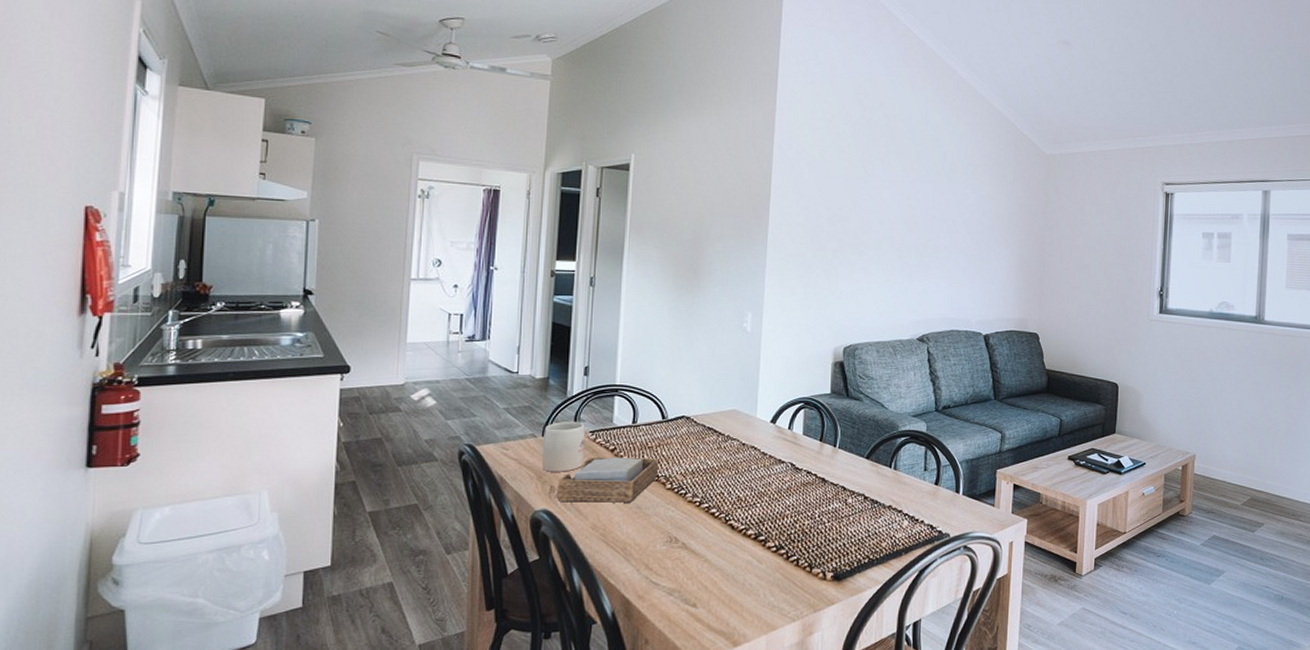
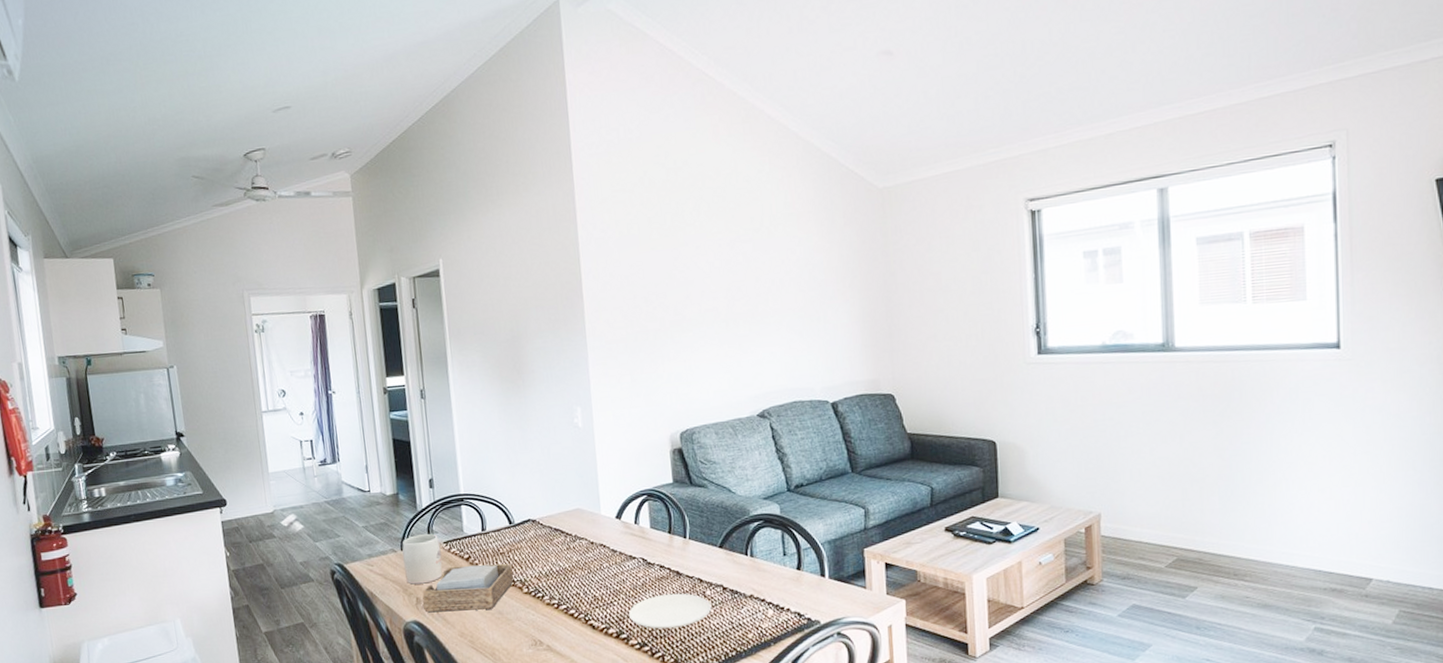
plate: none [769,499,851,533] -> present [628,593,712,630]

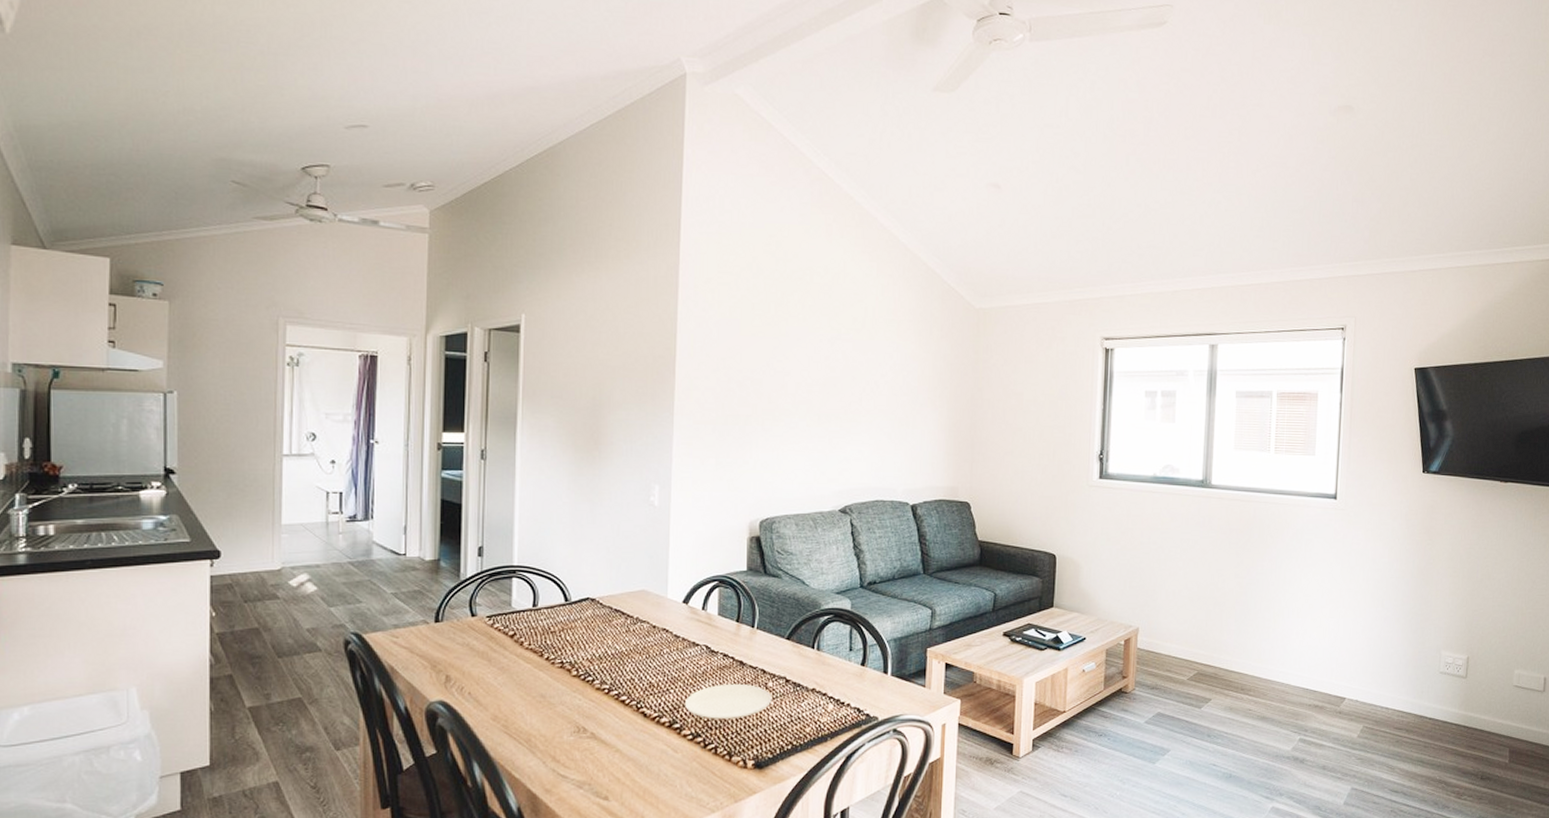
mug: present [402,534,443,585] -> none [435,606,482,661]
napkin holder: present [422,564,513,612] -> none [452,642,562,692]

